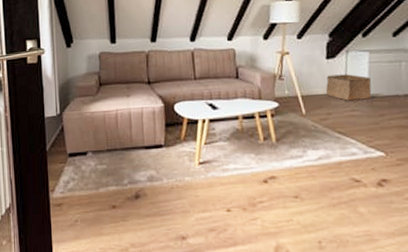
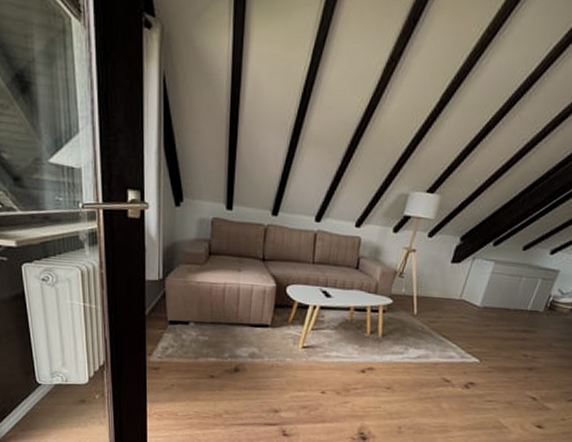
storage bin: present [325,74,372,101] -> none [441,279,488,309]

